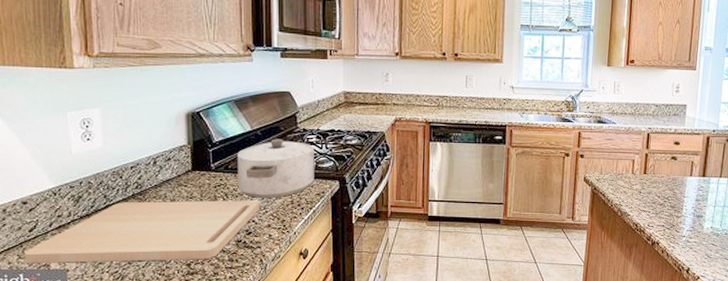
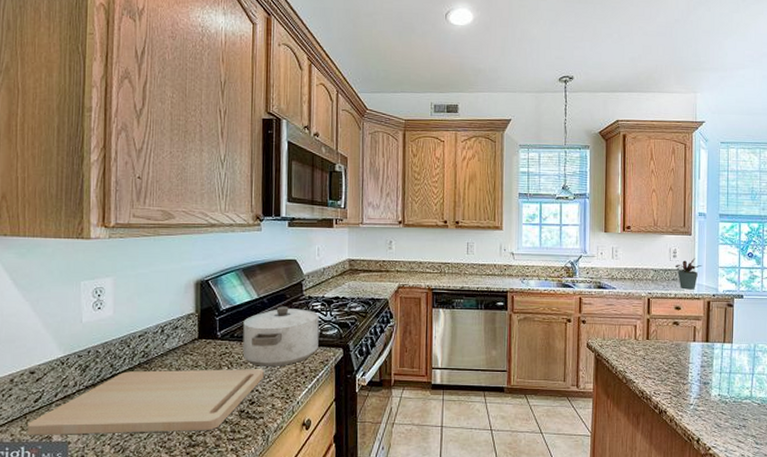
potted plant: none [677,93,705,125] -> present [675,258,702,290]

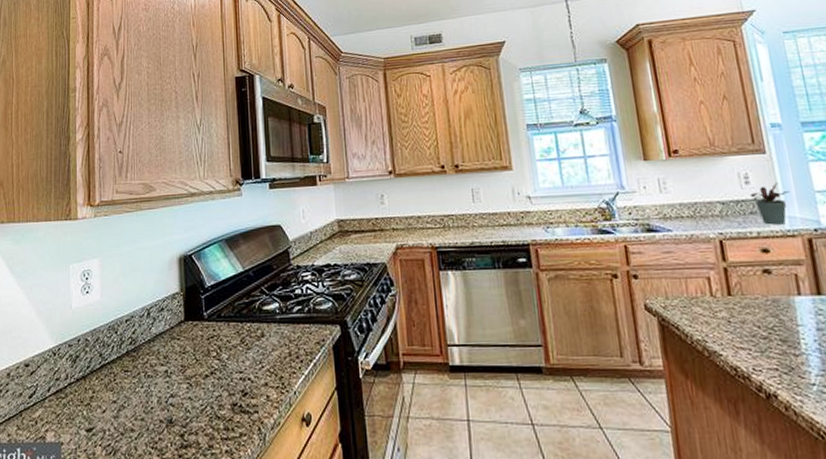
cutting board: present [27,369,264,435] -> none [23,353,255,435]
cooking pot: present [242,306,319,366] -> none [230,278,312,350]

